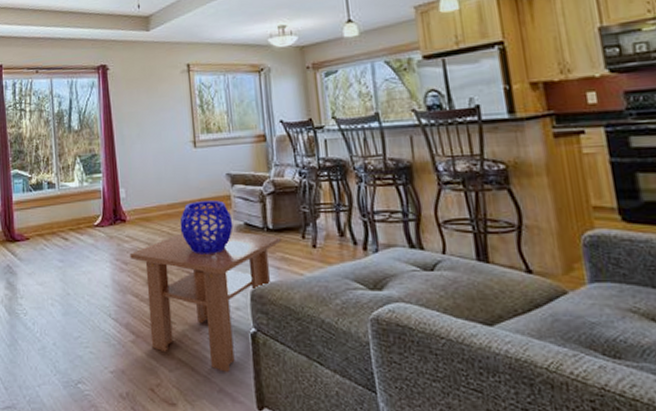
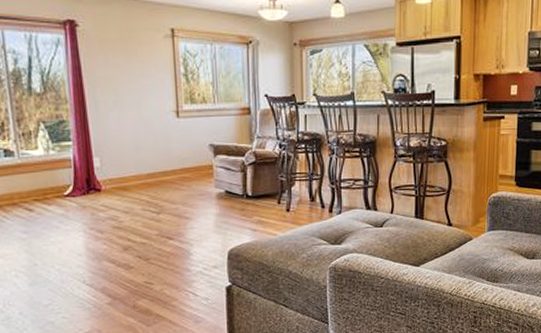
coffee table: present [129,228,281,372] -> none [105,196,259,321]
decorative bowl: present [180,200,233,255] -> none [160,170,214,221]

